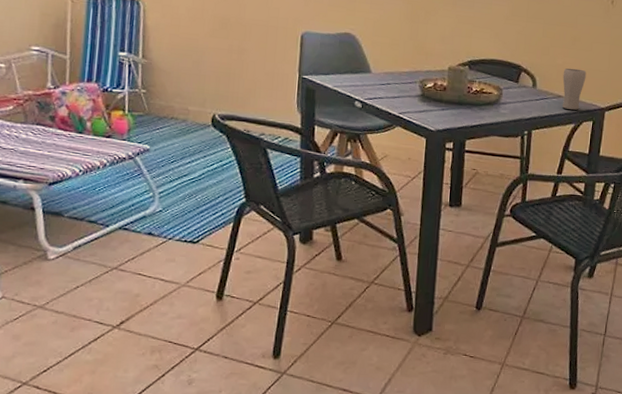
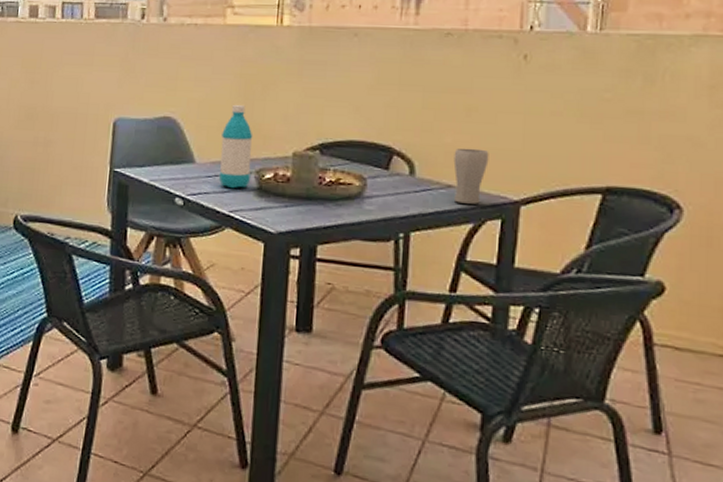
water bottle: none [390,26,418,95] -> present [218,105,253,189]

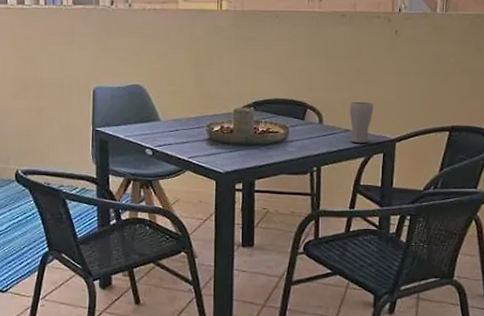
water bottle: present [218,105,253,189] -> none [178,74,204,140]

